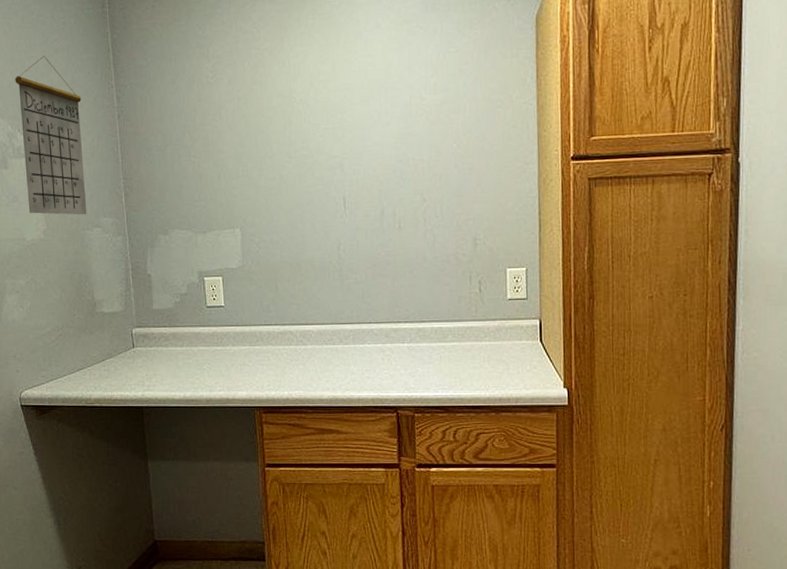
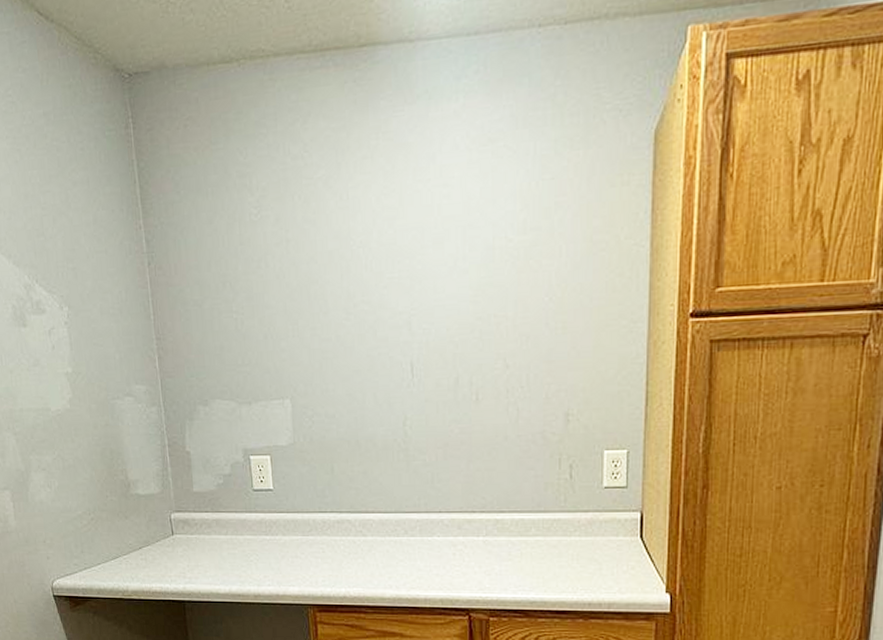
calendar: present [15,56,87,215] -> none [29,190,117,382]

